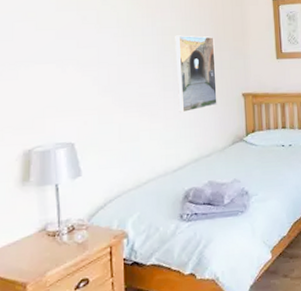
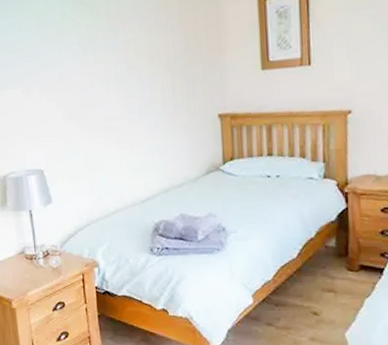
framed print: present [175,35,217,113] -> none [139,47,189,139]

